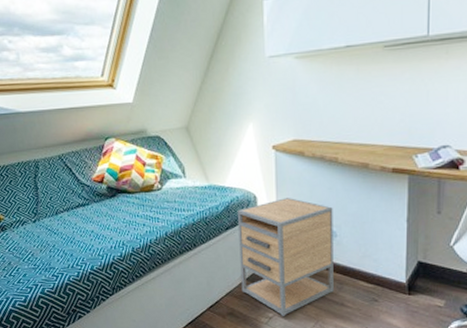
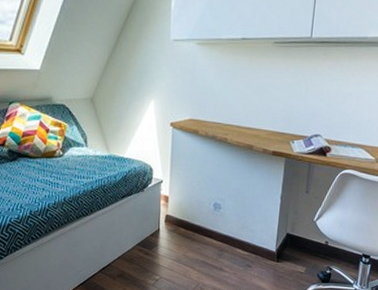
nightstand: present [238,198,334,316] -> none [132,172,220,279]

